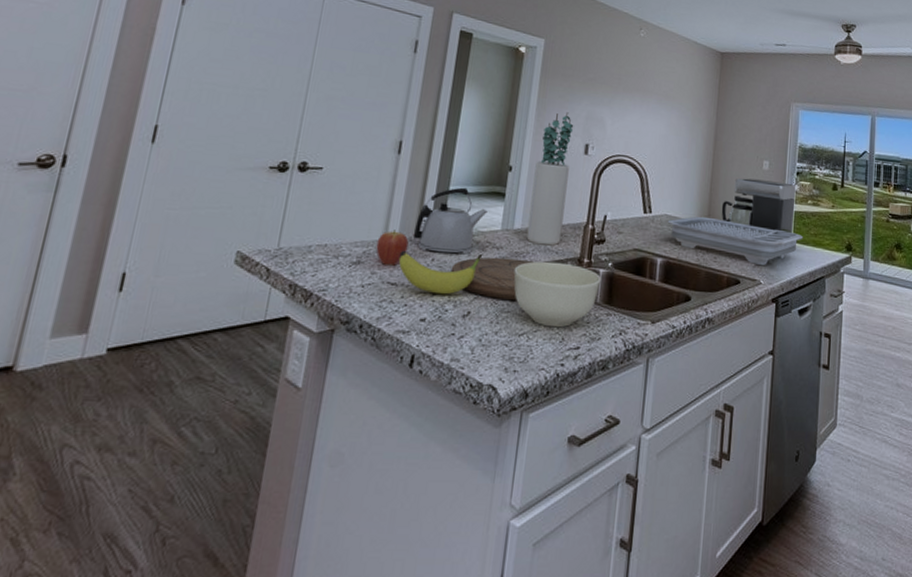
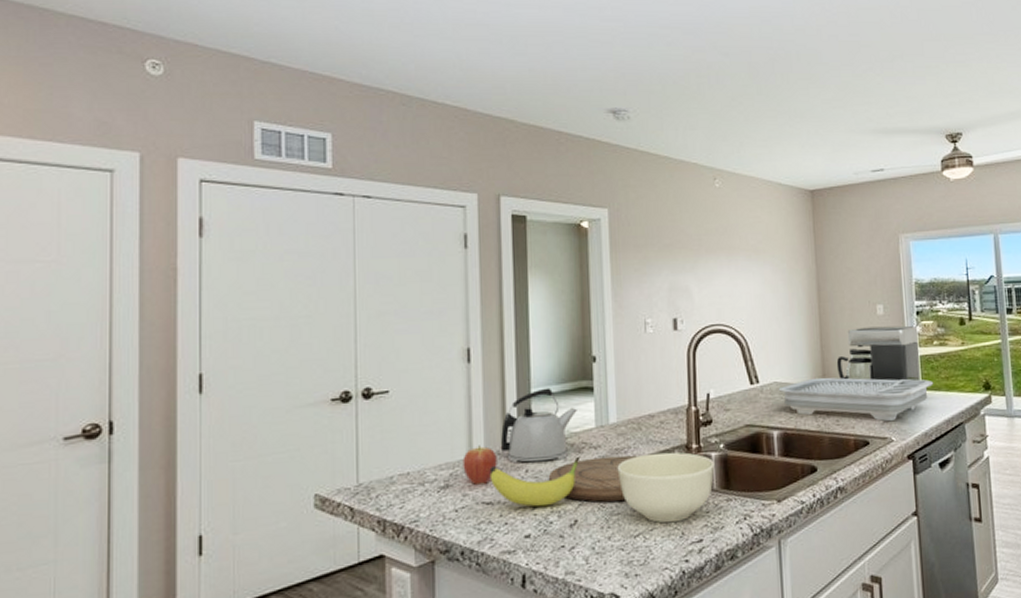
vase: present [526,112,574,247] -> none [621,286,663,438]

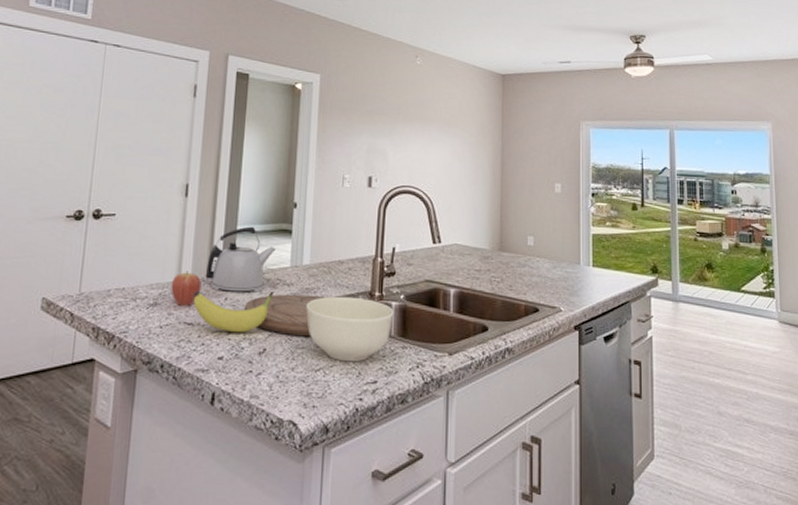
dish rack: present [778,377,934,422] -> none [458,244,604,293]
coffee maker: present [836,325,920,382] -> none [513,202,592,257]

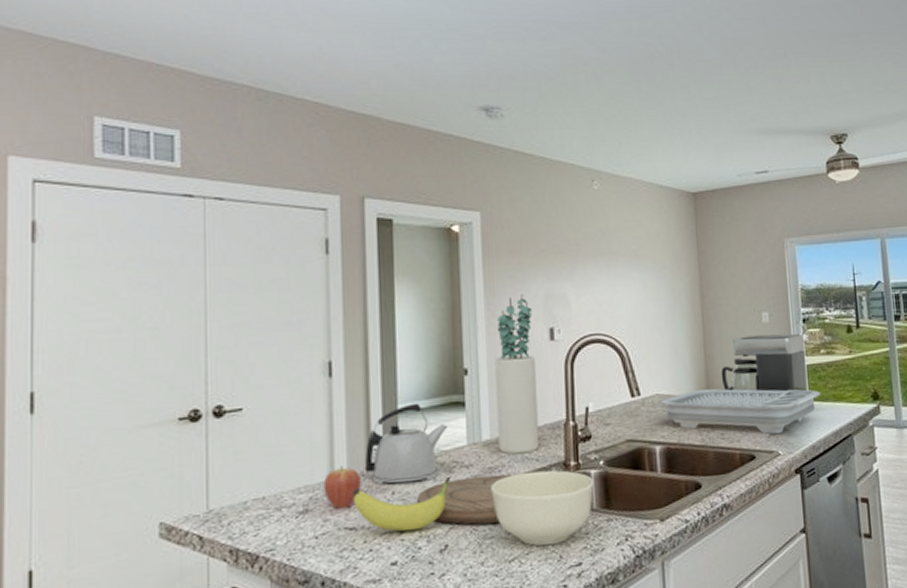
vase: none [316,146,356,282] -> present [494,294,539,456]
dish rack: none [458,244,604,293] -> present [660,388,821,435]
coffee maker: none [513,202,592,257] -> present [721,333,807,392]

